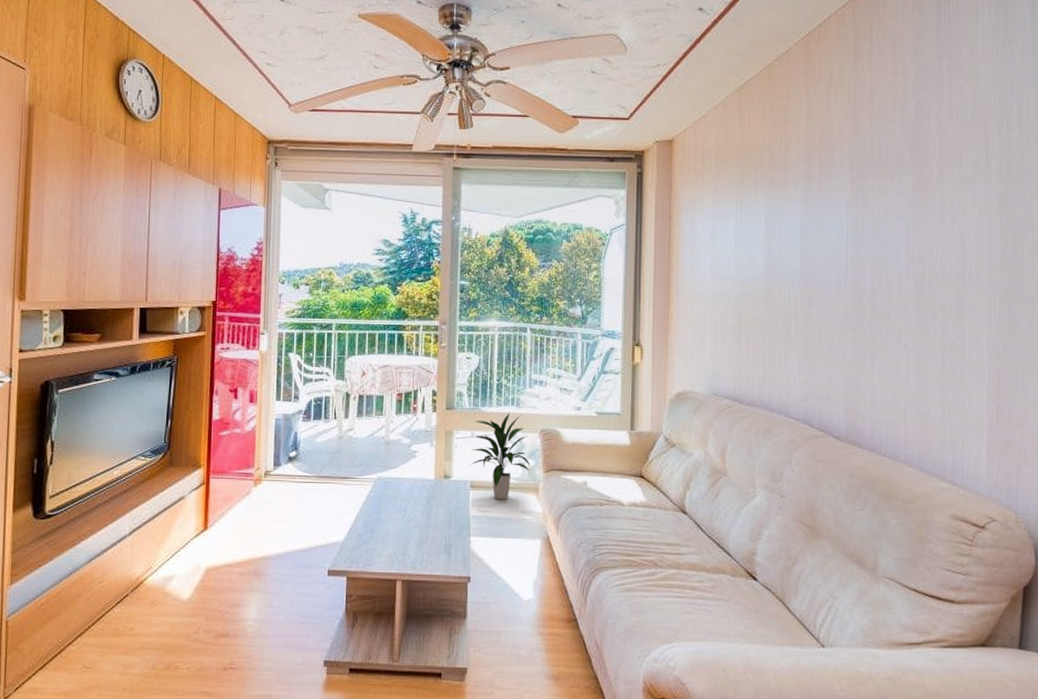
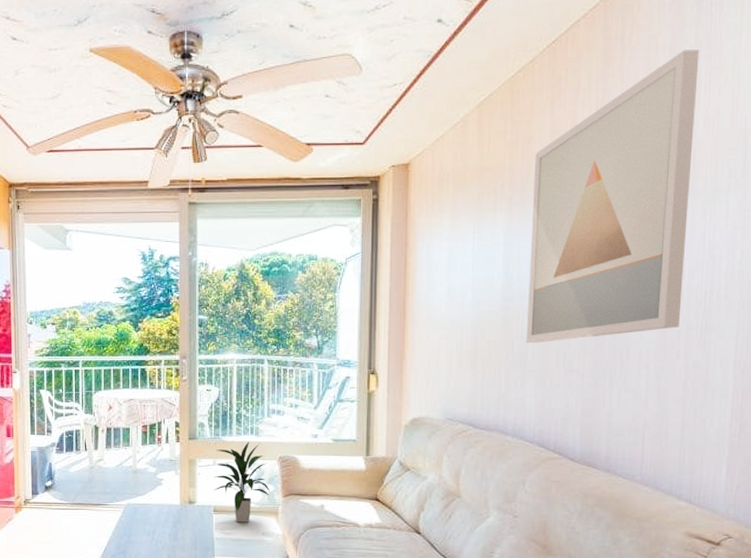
wall art: none [789,49,941,320] -> present [527,50,700,344]

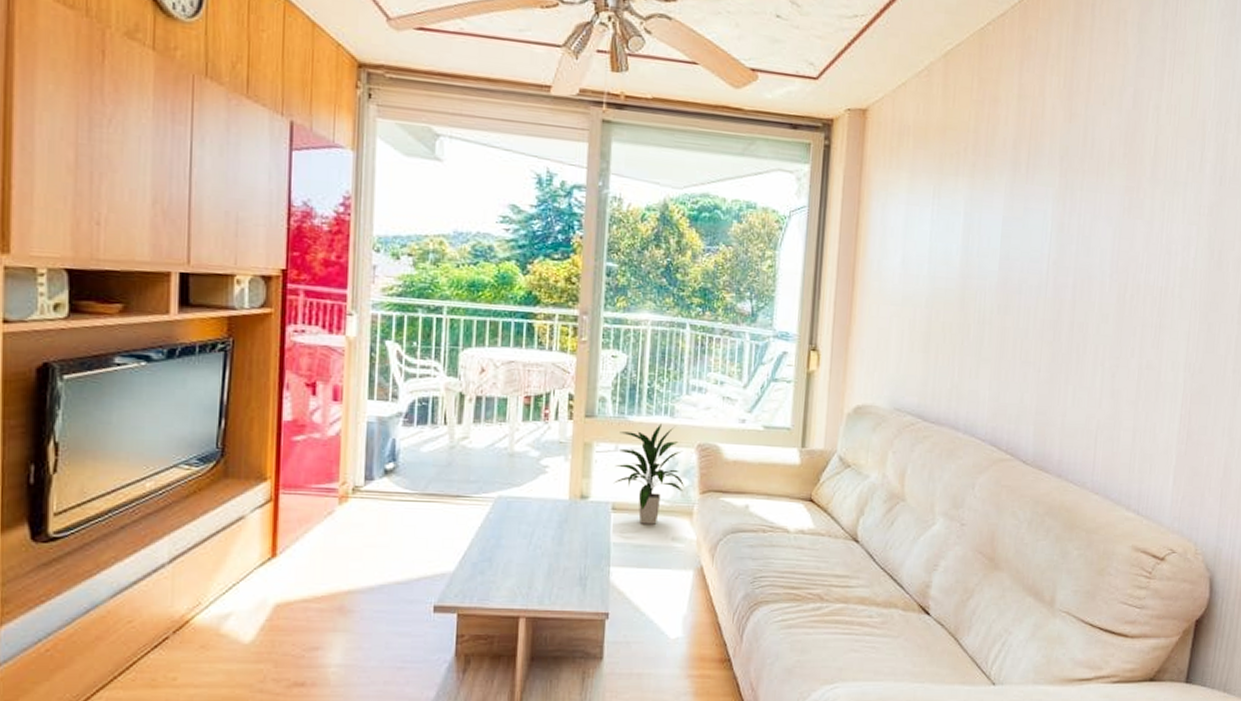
wall art: present [527,50,700,344] -> none [983,29,1166,330]

